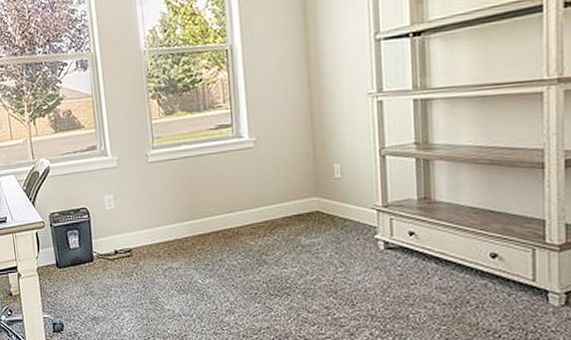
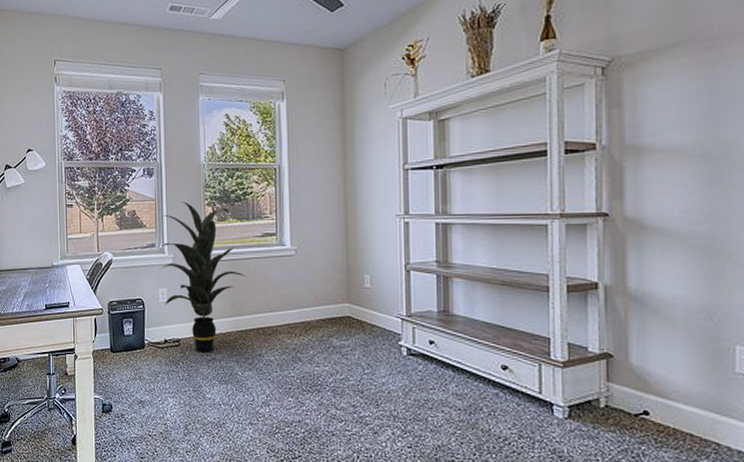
indoor plant: none [102,96,202,261] -> present [160,202,247,352]

